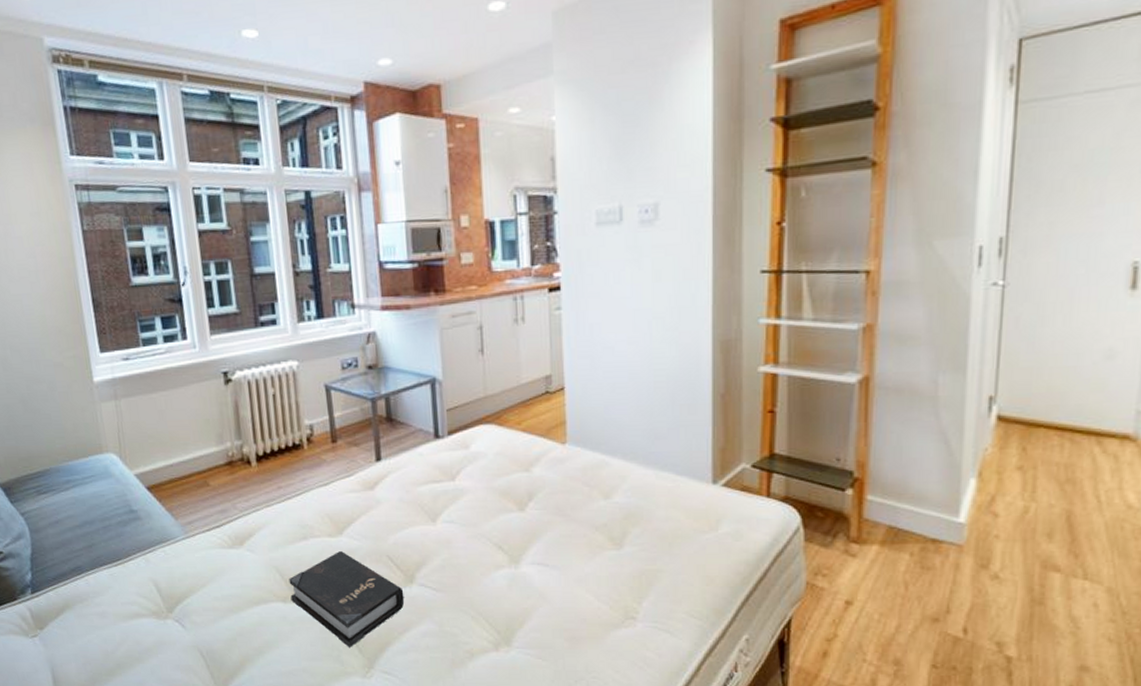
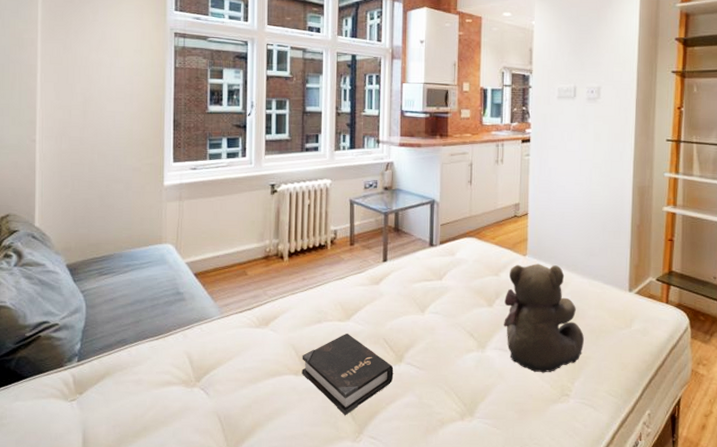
teddy bear: none [540,453,652,592] -> present [504,264,584,373]

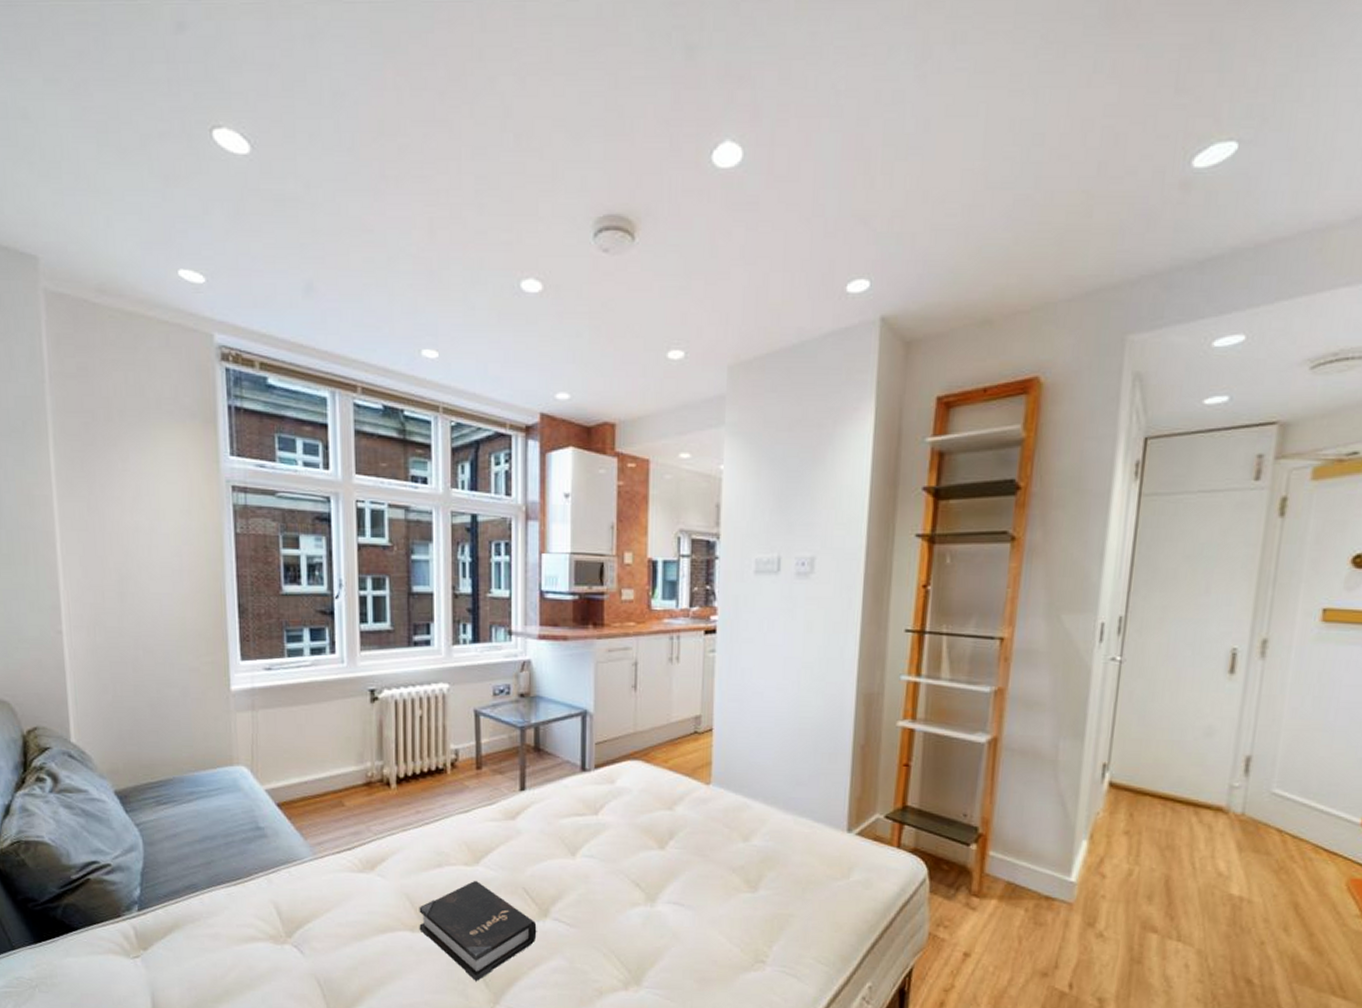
teddy bear: present [504,264,584,373] -> none [680,795,786,934]

